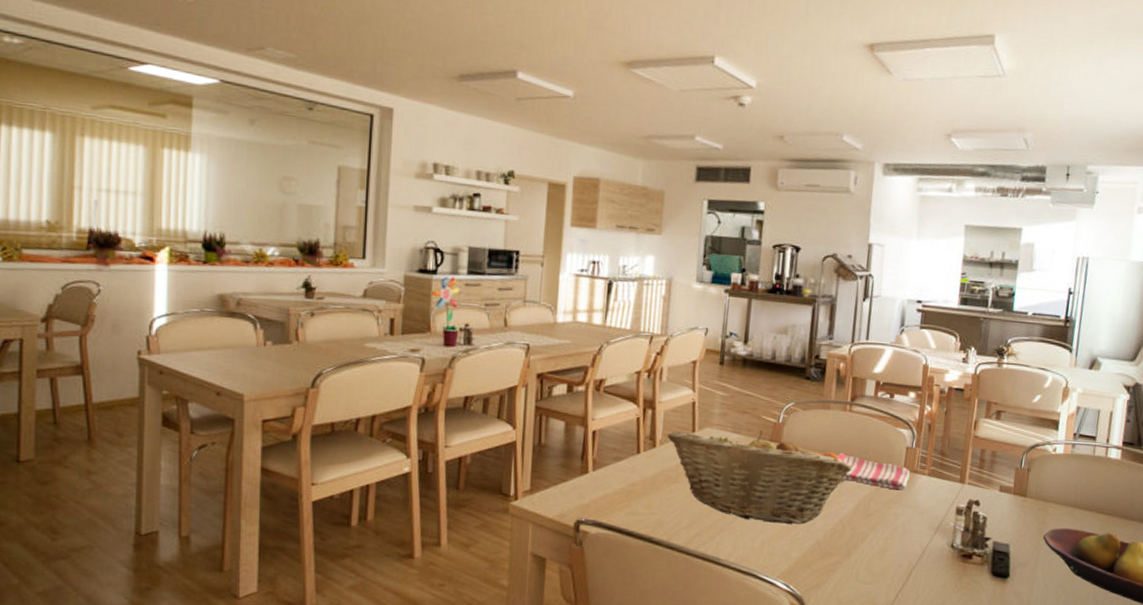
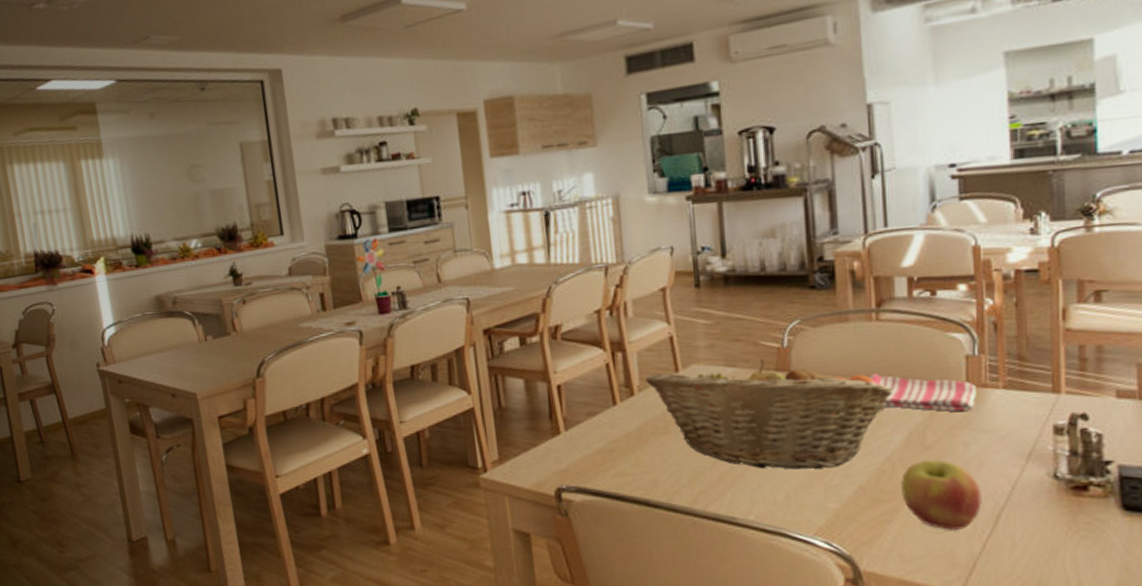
apple: none [846,525,902,582] -> present [901,459,982,530]

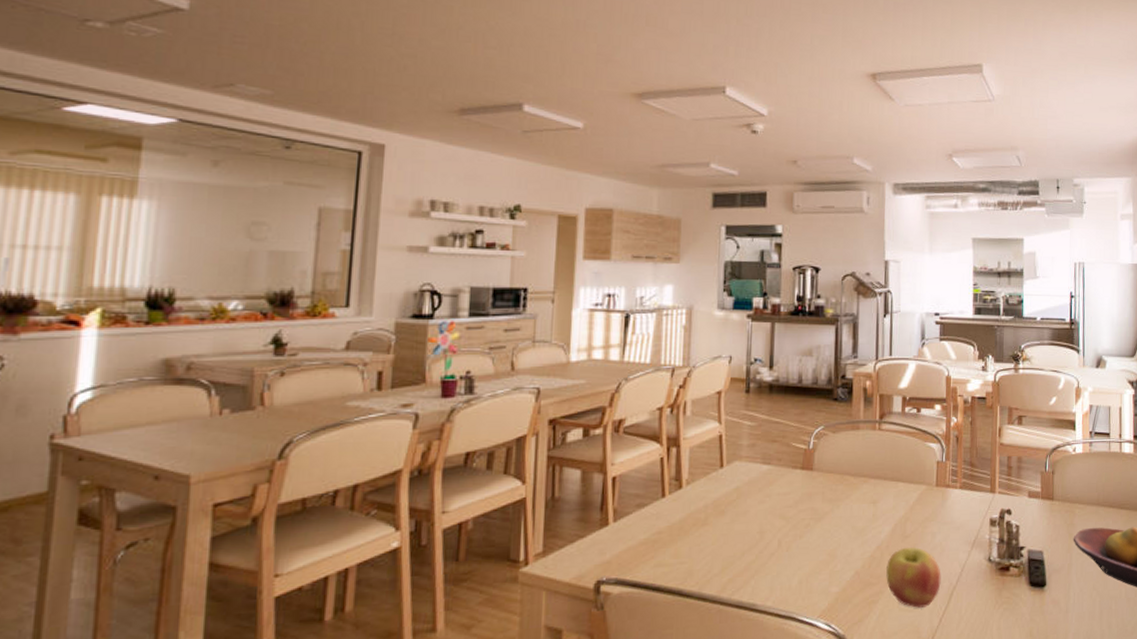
fruit basket: present [645,359,893,469] -> none [694,459,886,558]
dish towel: present [869,373,976,412] -> none [870,473,942,507]

